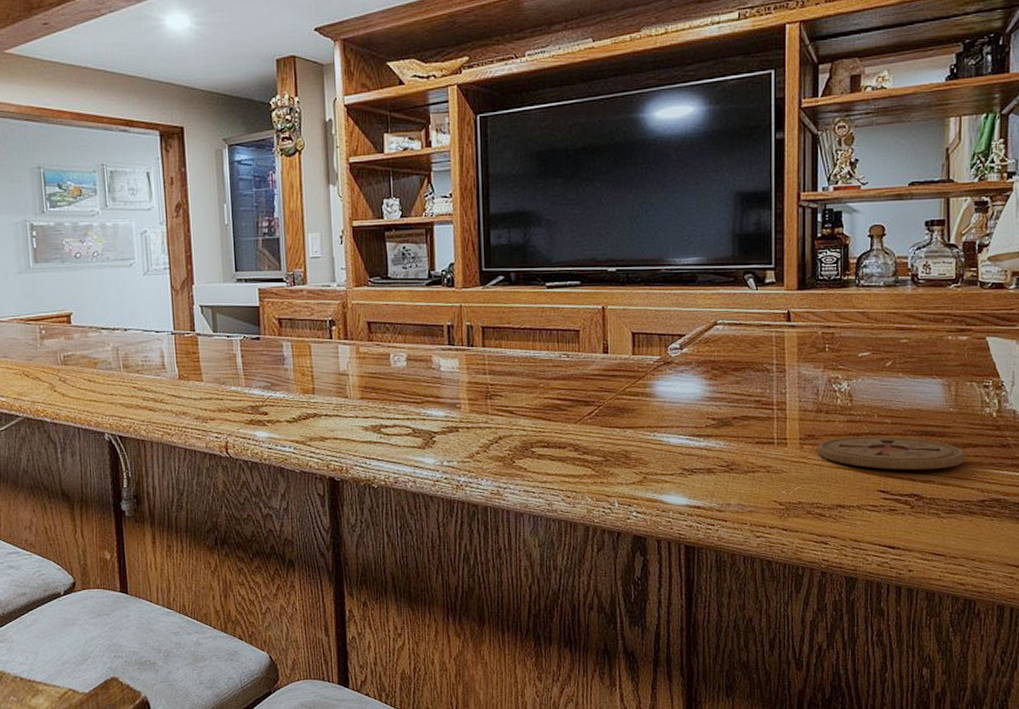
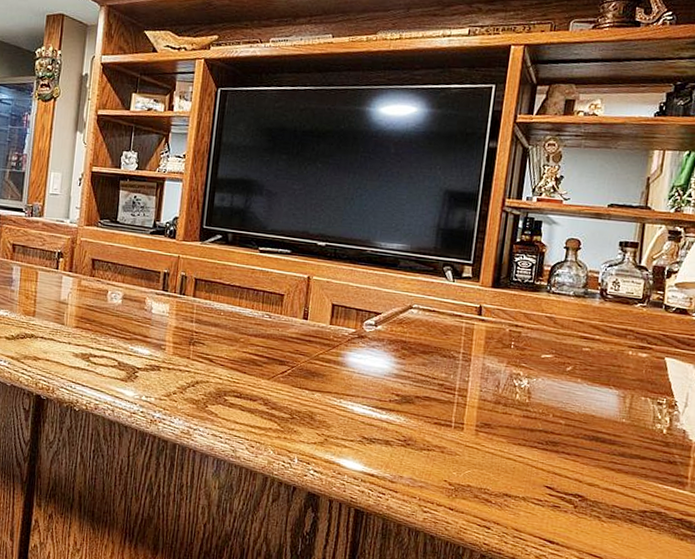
coaster: present [817,436,966,470] -> none [491,430,633,475]

